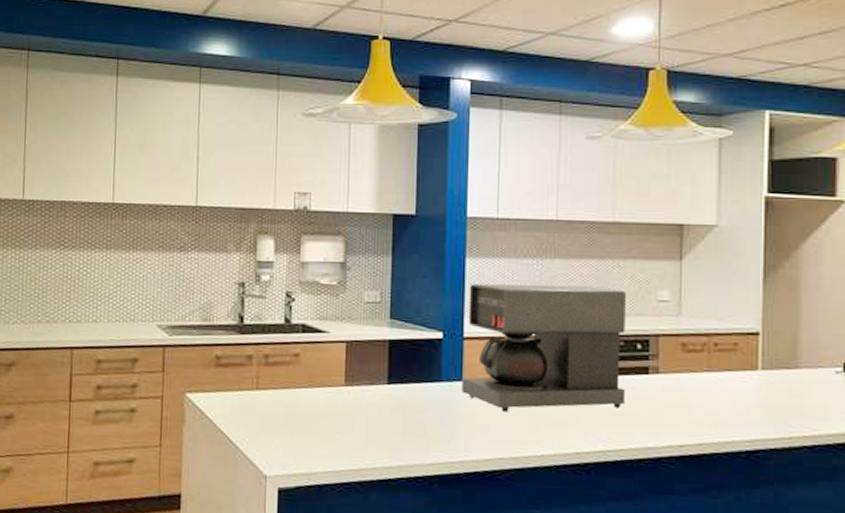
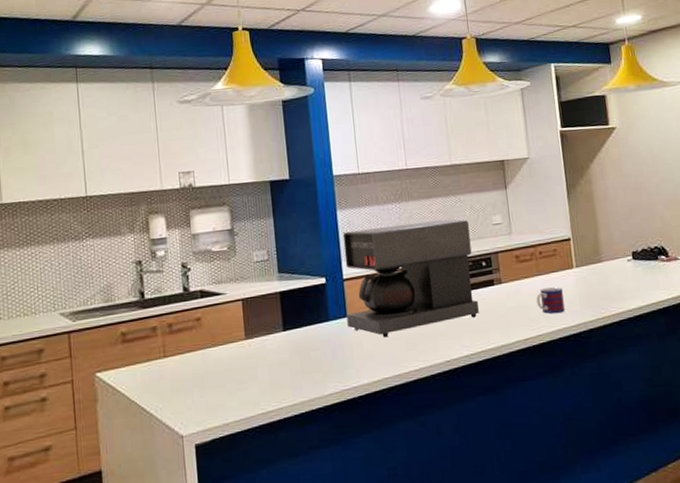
mug: none [702,388,739,421] -> present [536,287,565,314]

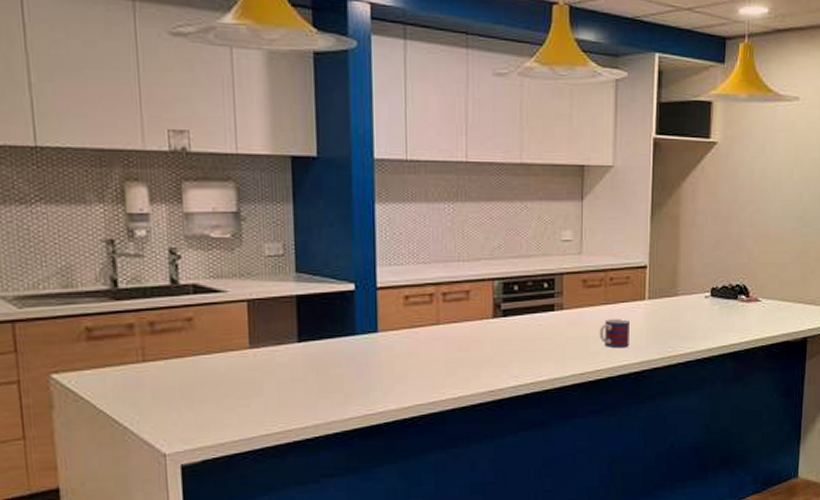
coffee maker: present [342,219,479,338] -> none [377,229,533,360]

